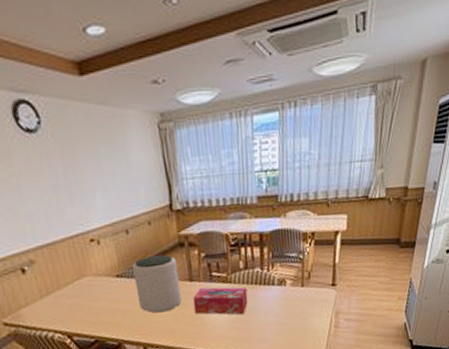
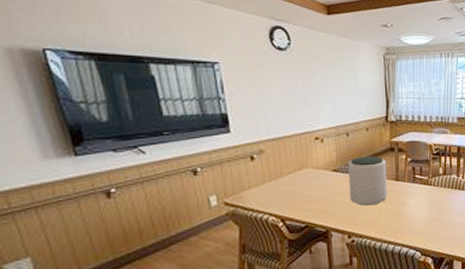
tissue box: present [192,287,248,315] -> none [397,187,445,214]

